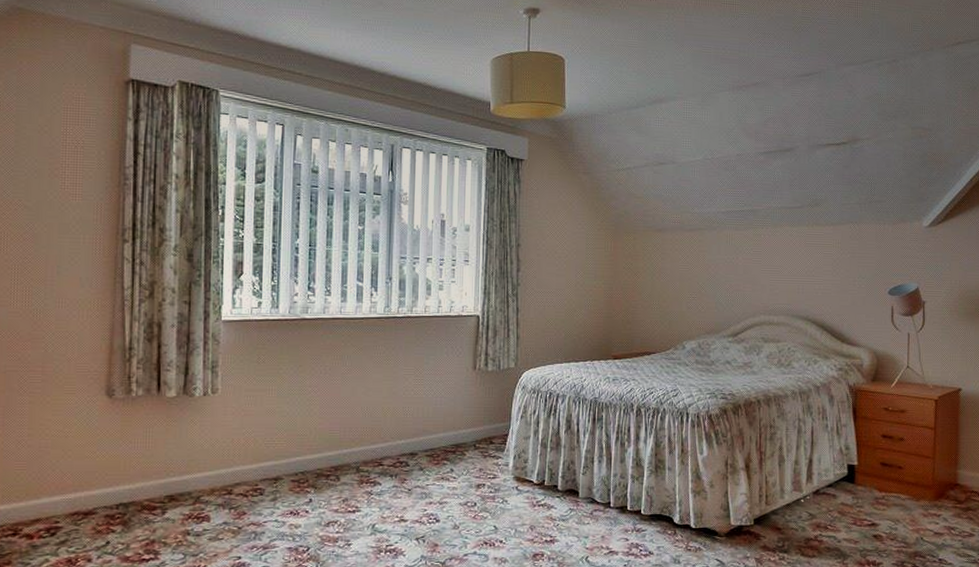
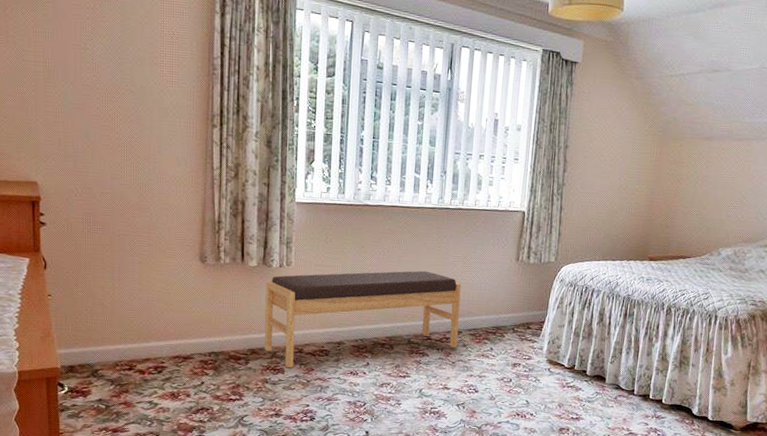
bench: none [185,388,414,515] -> present [264,270,461,369]

